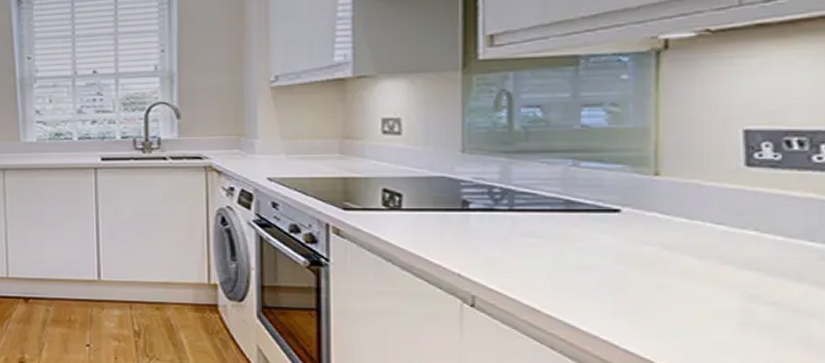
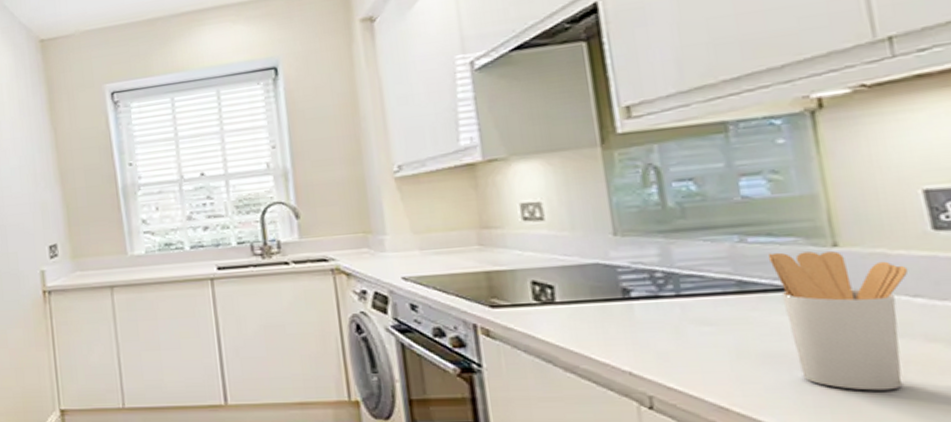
utensil holder: none [596,177,717,304] -> present [767,251,909,391]

